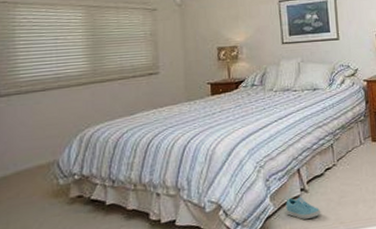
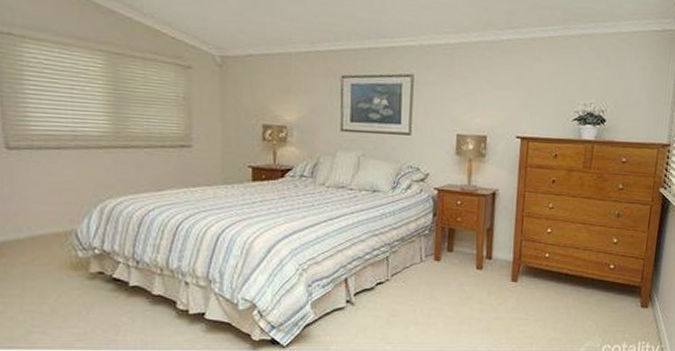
sneaker: present [286,197,320,219] -> none [327,309,366,333]

